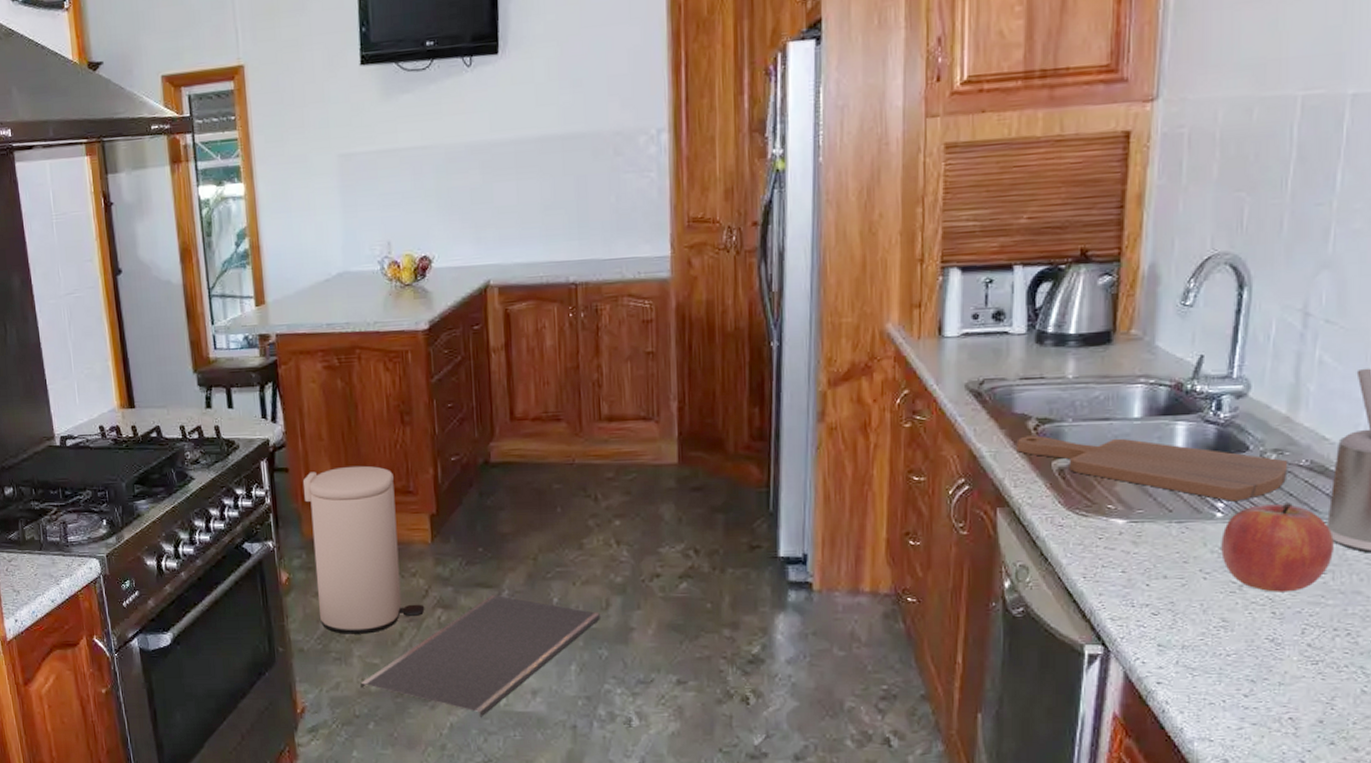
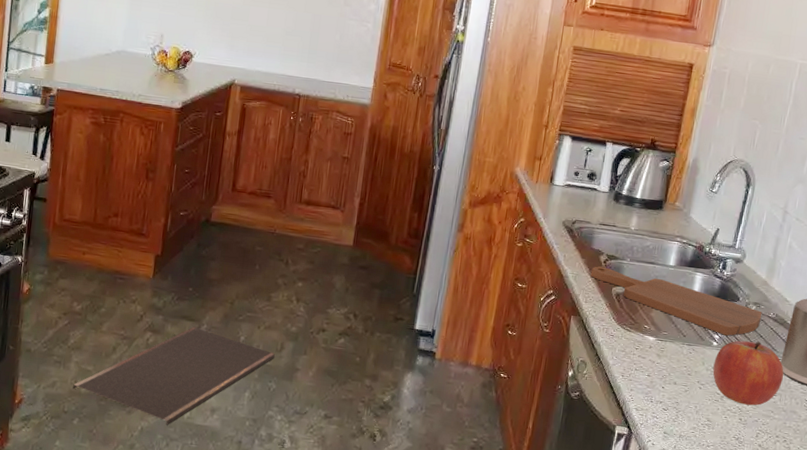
pedal bin: present [303,465,425,634] -> none [49,205,138,345]

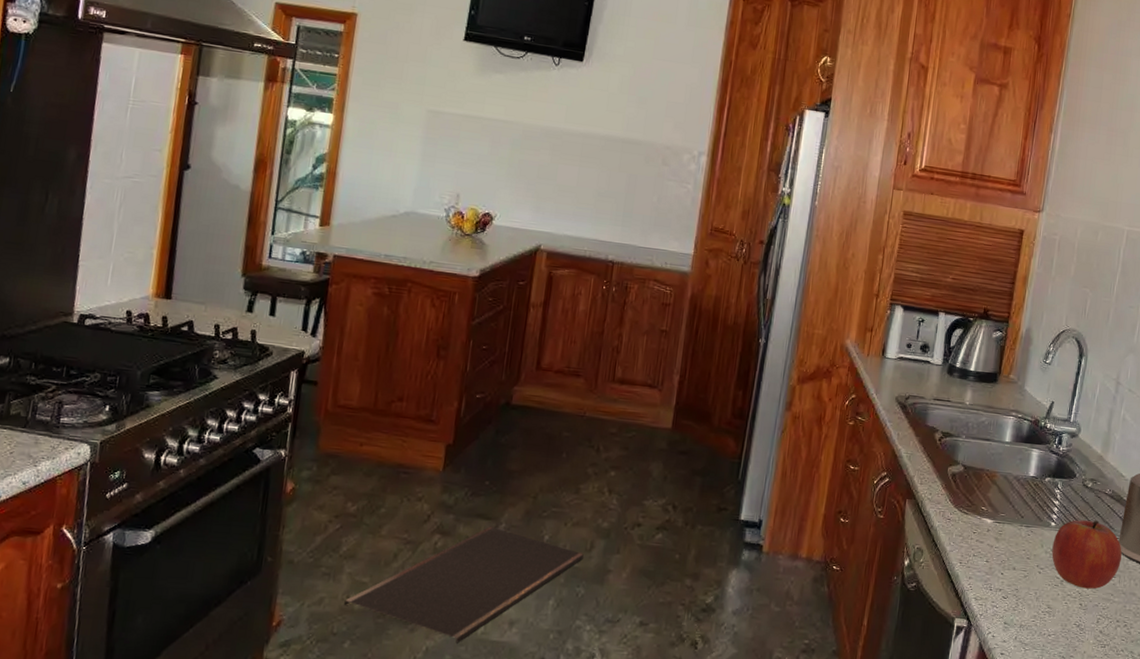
cutting board: present [590,266,763,336] -> none [925,444,1099,515]

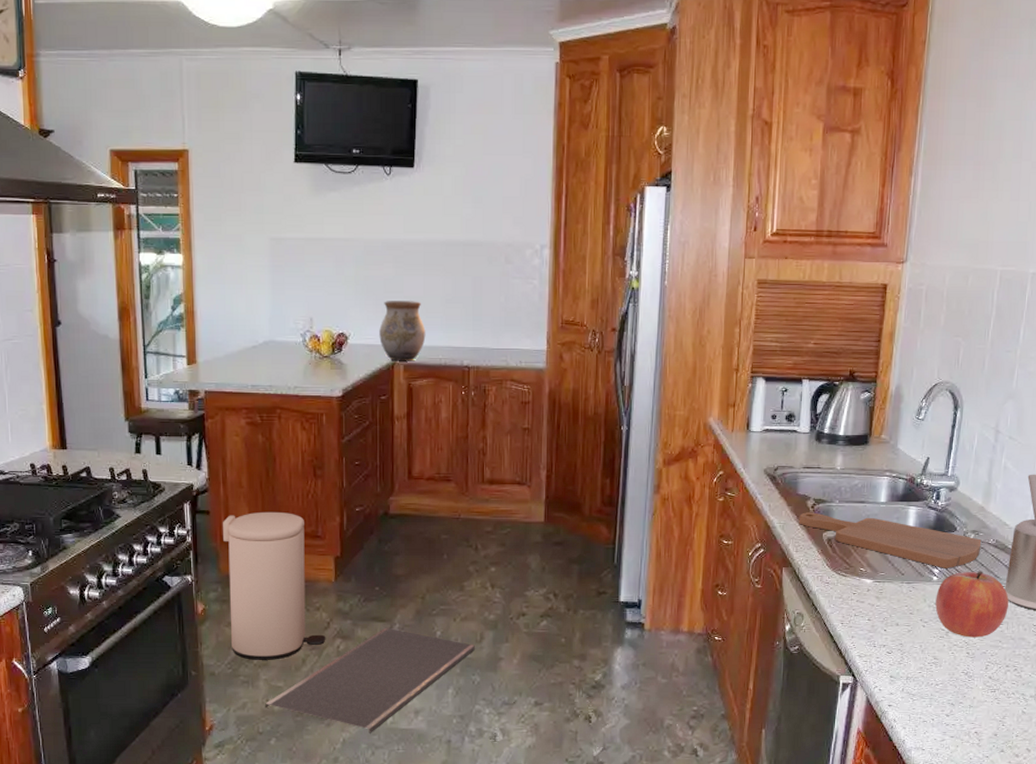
pedal bin: none [317,388,424,552] -> present [223,511,326,660]
vase: none [525,186,574,250] -> present [379,301,426,361]
cutting board: none [925,444,1099,515] -> present [799,512,982,569]

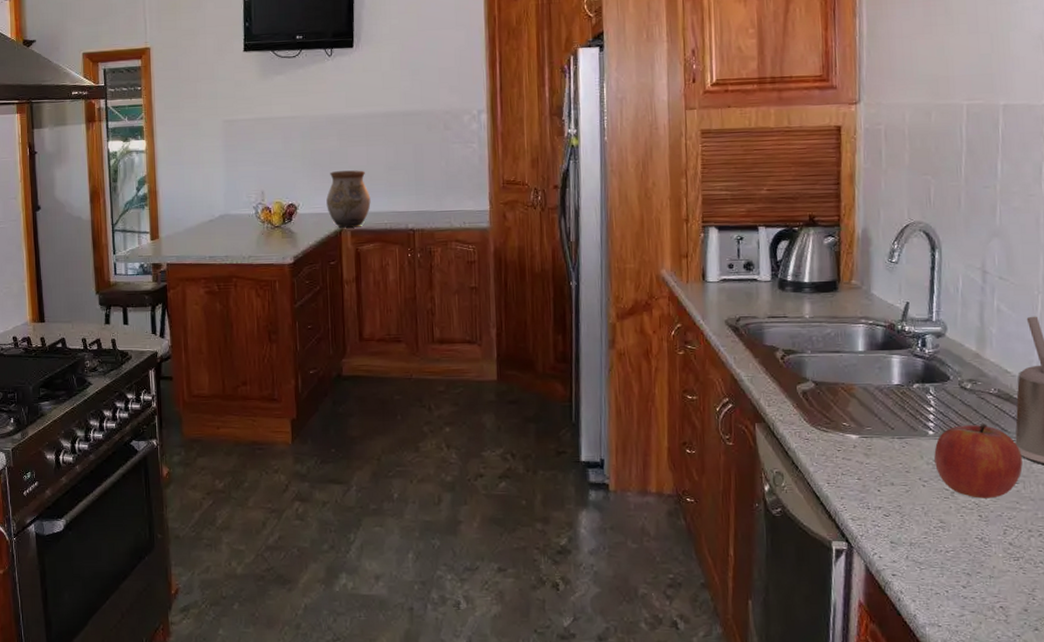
pedal bin: present [223,511,326,660] -> none [185,376,285,523]
door mat: present [265,627,475,733] -> none [228,490,433,599]
cutting board: present [799,512,982,569] -> none [768,364,981,422]

